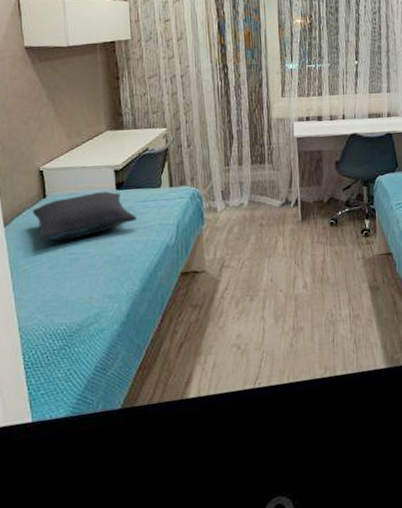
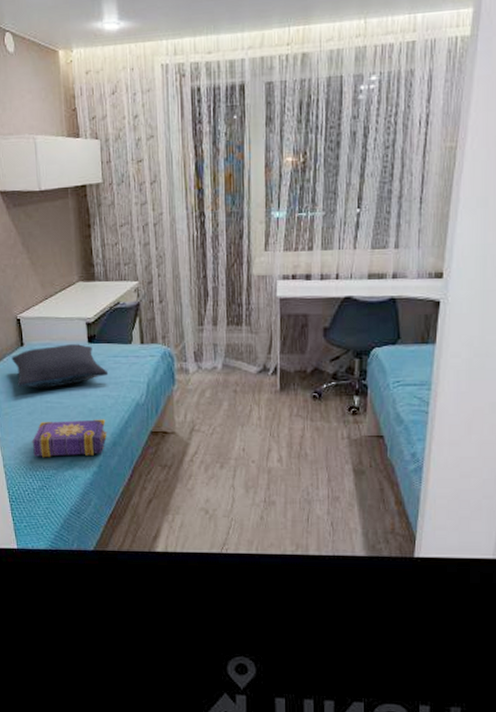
book: none [52,265,137,314] -> present [32,419,108,458]

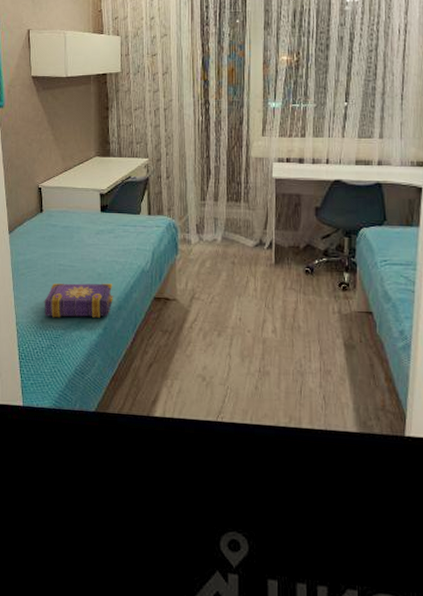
pillow: present [11,344,109,388] -> none [31,212,118,252]

